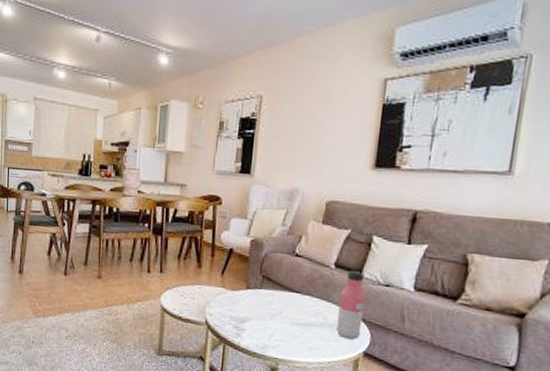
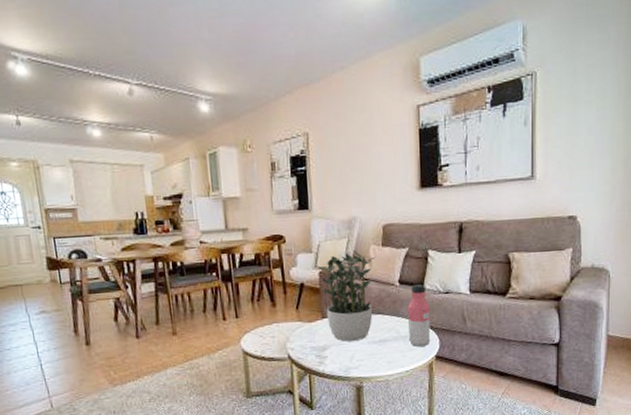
potted plant: none [250,222,315,319] -> present [317,249,377,341]

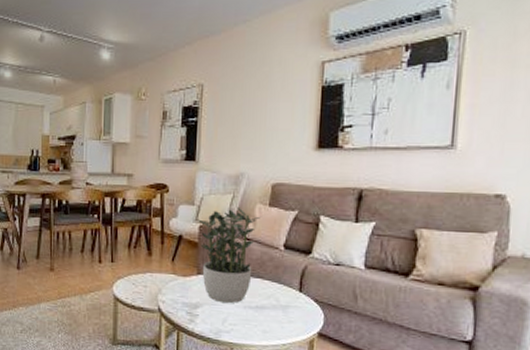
water bottle: present [408,284,431,347] -> none [288,250,318,321]

